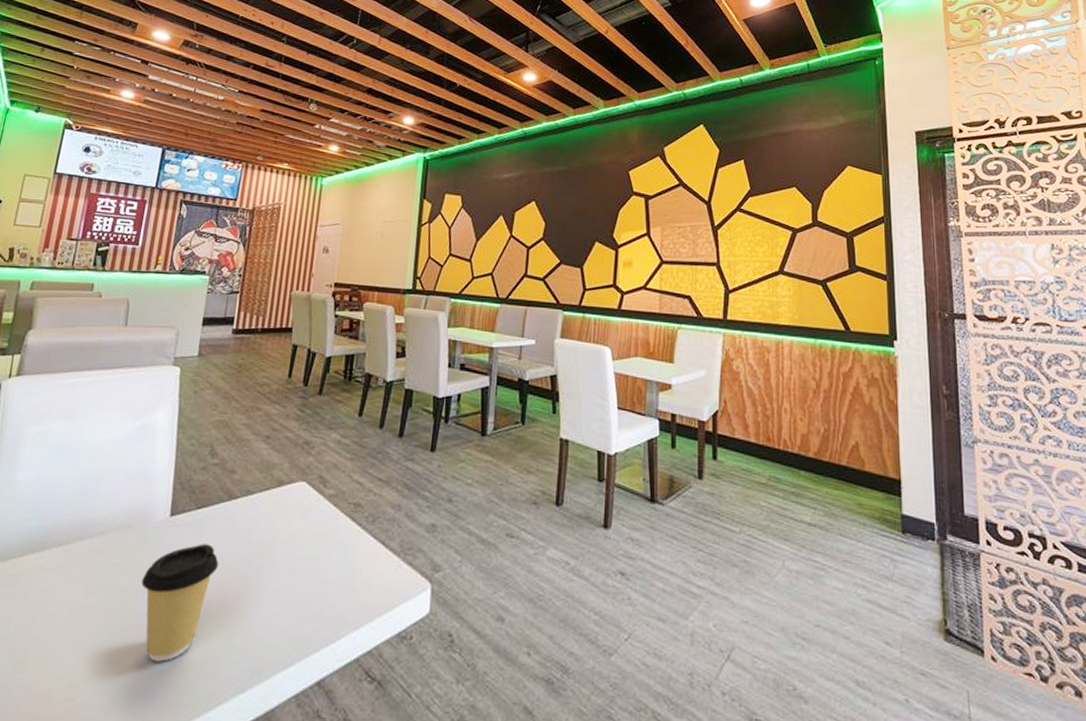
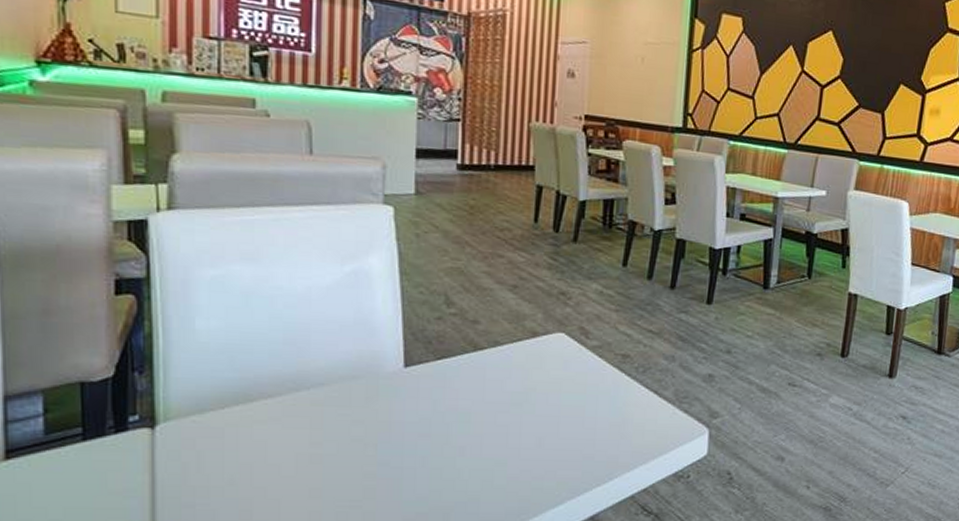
coffee cup: present [141,544,219,662] -> none [379,394,470,505]

